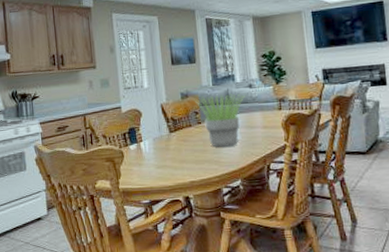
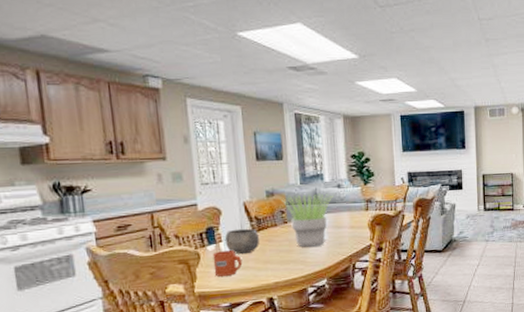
mug: none [134,150,161,174] -> present [212,250,243,277]
bowl: none [144,129,176,153] -> present [224,228,260,254]

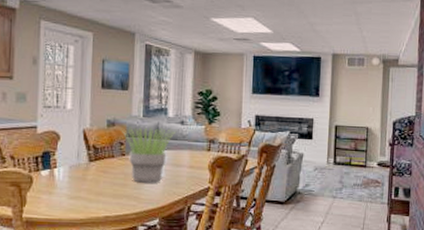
mug: present [212,250,243,277] -> none [45,177,75,204]
bowl: present [224,228,260,254] -> none [59,156,96,182]

